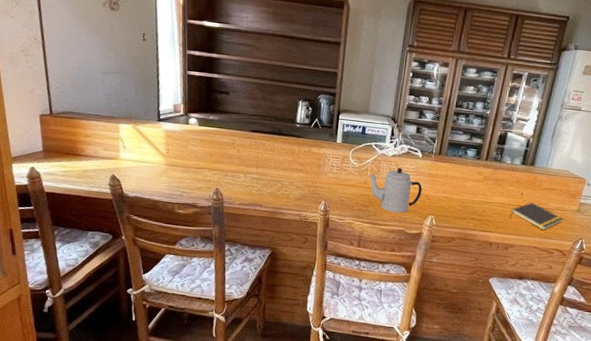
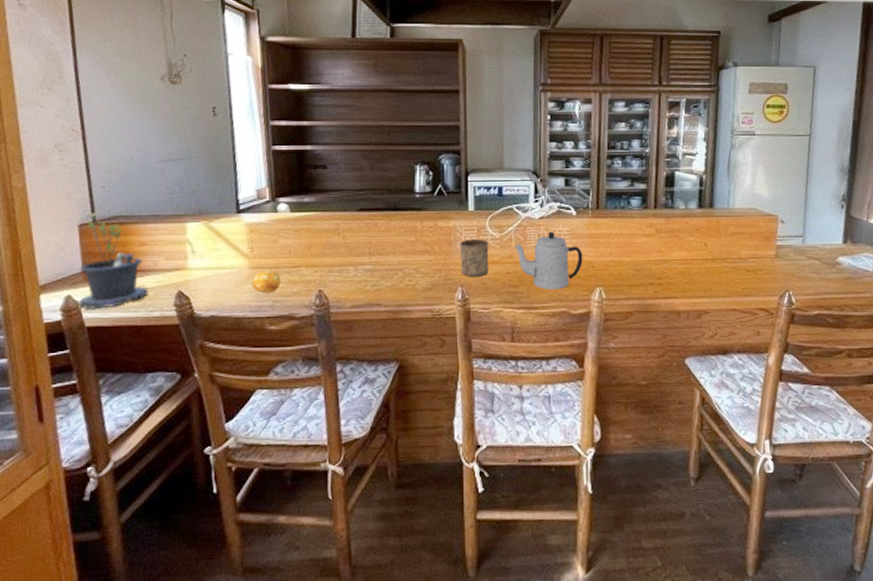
potted plant: none [39,106,91,180] -> present [78,211,149,309]
fruit: none [166,167,189,186] -> present [252,269,281,294]
cup: none [325,165,350,195] -> present [460,239,489,276]
notepad: present [509,202,564,230] -> none [696,253,762,286]

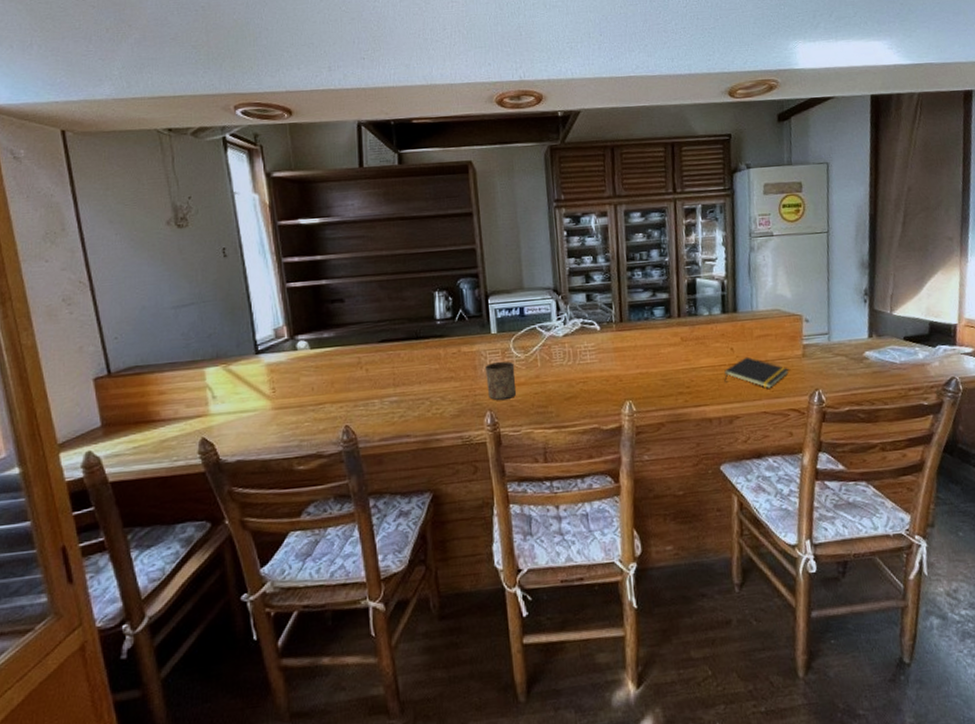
potted plant: present [78,211,149,309] -> none [98,364,172,464]
fruit: present [252,269,281,294] -> none [276,408,306,434]
teapot: present [514,231,583,290] -> none [540,348,611,408]
notepad: none [696,253,762,286] -> present [724,356,790,388]

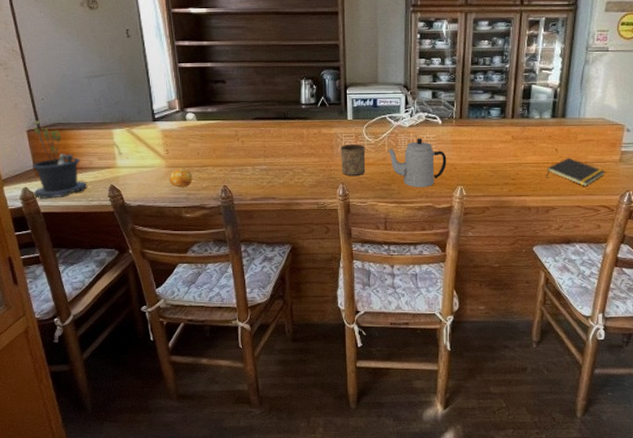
potted plant: none [98,364,172,464] -> present [31,120,88,199]
fruit: none [276,408,306,434] -> present [169,168,192,188]
teapot: none [540,348,611,408] -> present [387,138,447,188]

